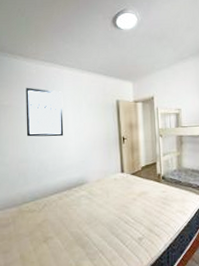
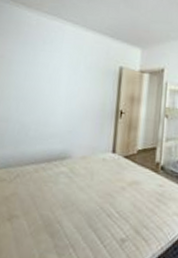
wall art: present [25,87,64,137] -> none [12,39,60,99]

